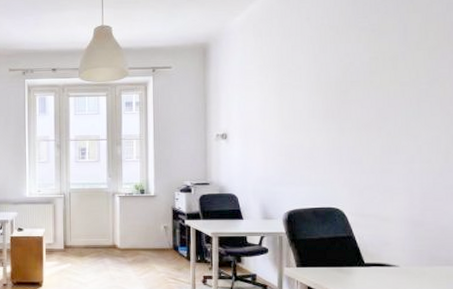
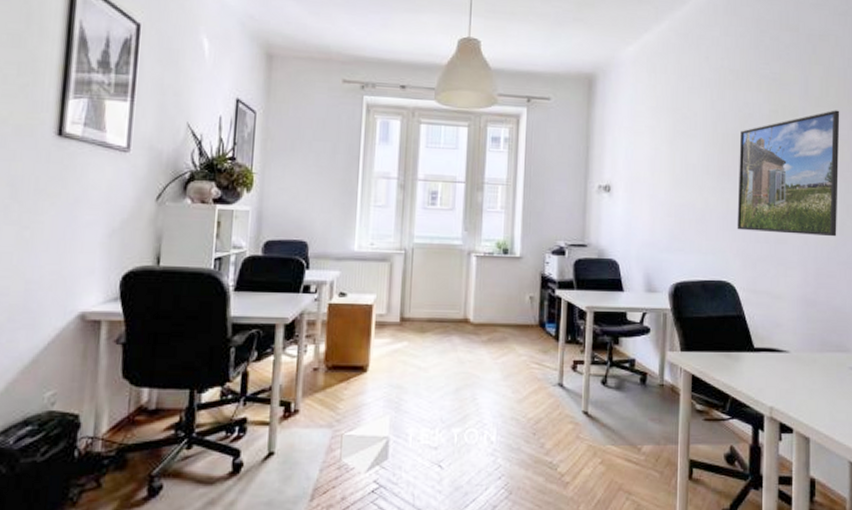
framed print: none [342,51,442,165] -> present [737,110,840,237]

